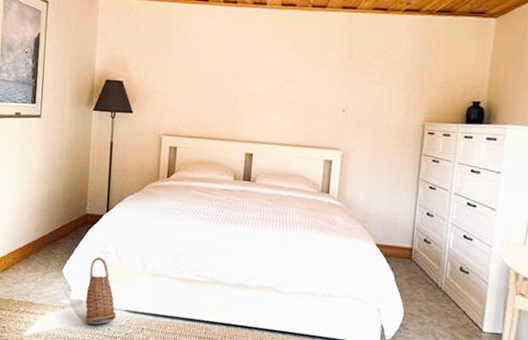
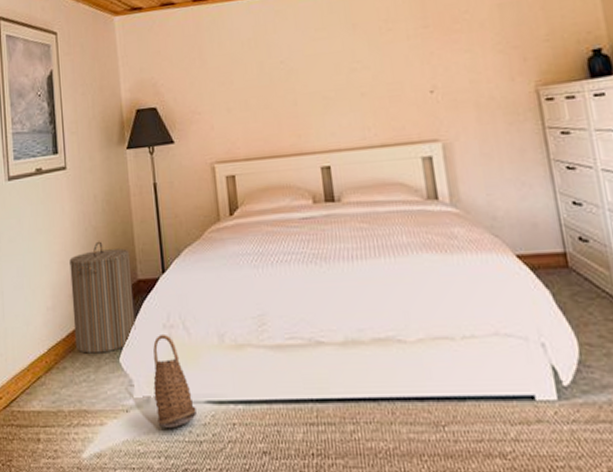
laundry hamper: none [30,179,83,264] -> present [69,241,136,354]

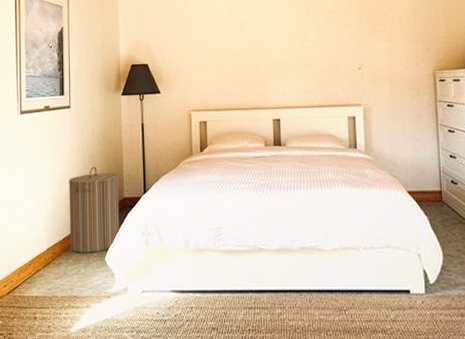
basket: present [153,333,197,427] -> none [131,239,163,310]

